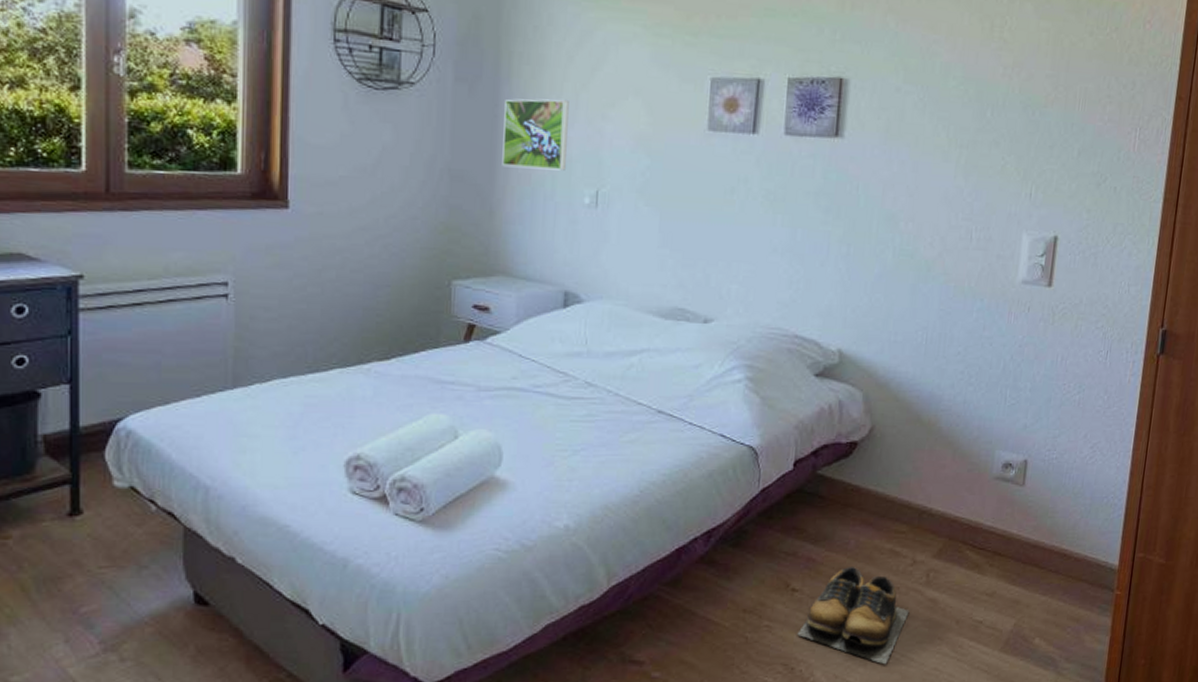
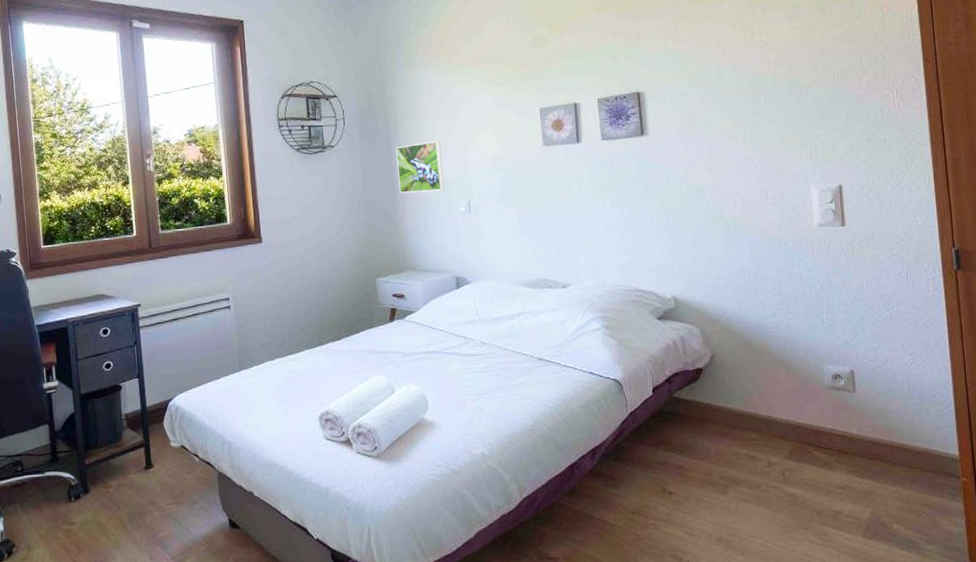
shoes: present [797,566,910,665] -> none [679,470,774,553]

